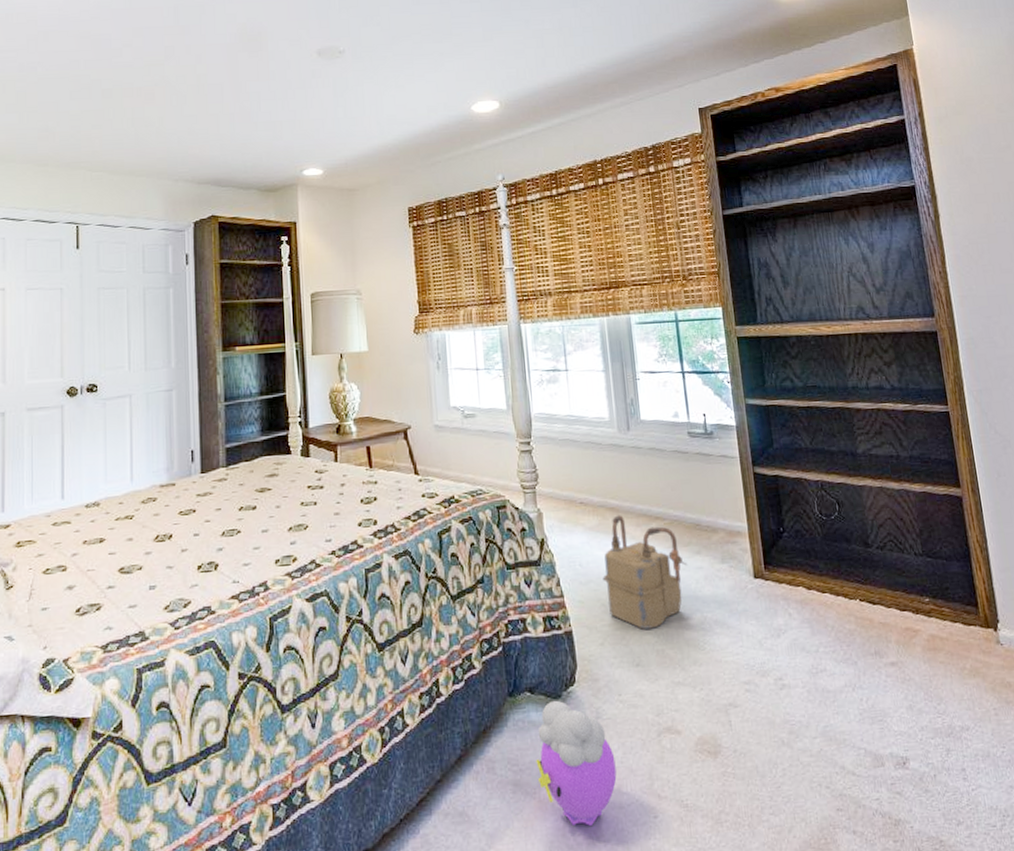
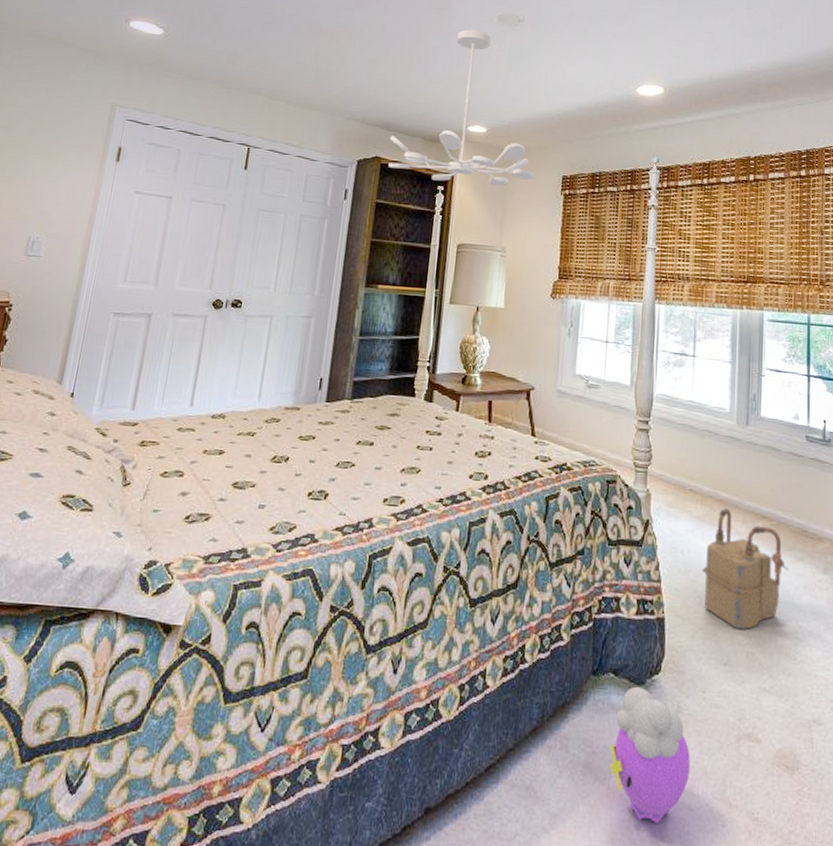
ceiling light: none [223,68,379,232] -> present [388,29,534,186]

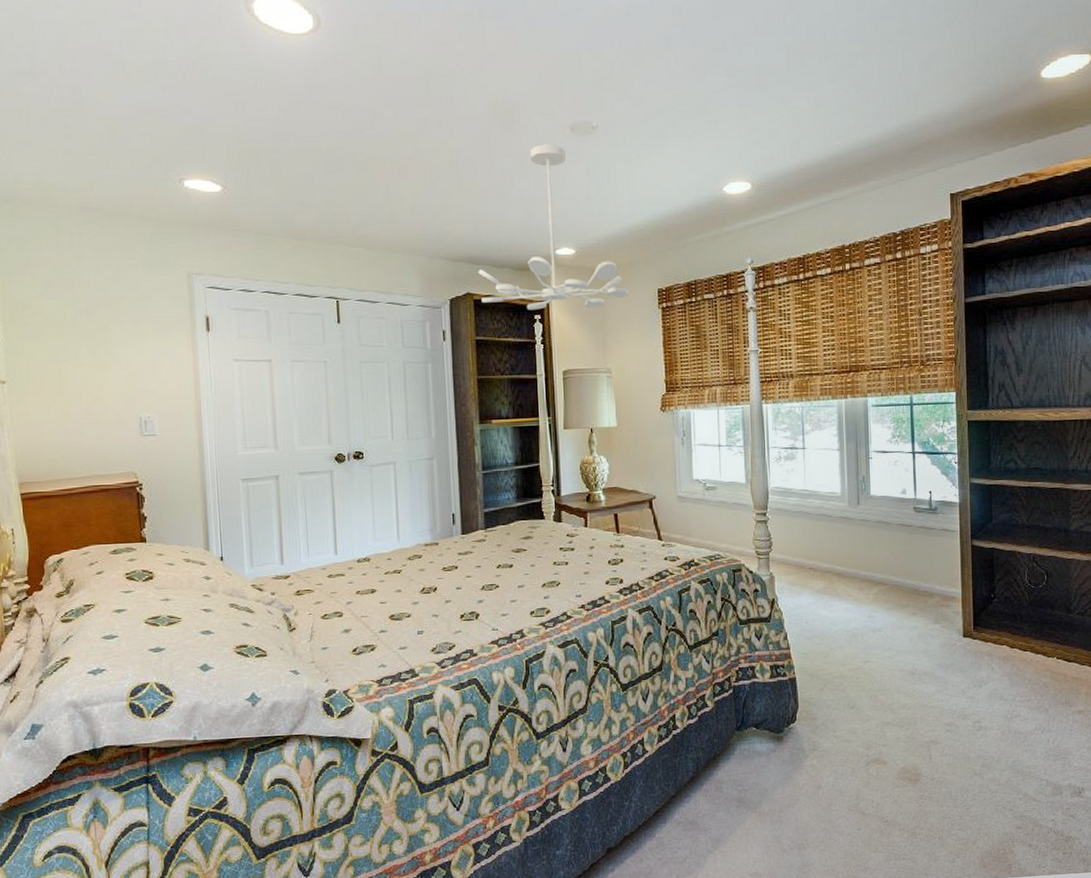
plush toy: present [609,686,690,824] -> none [758,734,828,836]
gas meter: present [702,508,788,630] -> none [826,580,903,678]

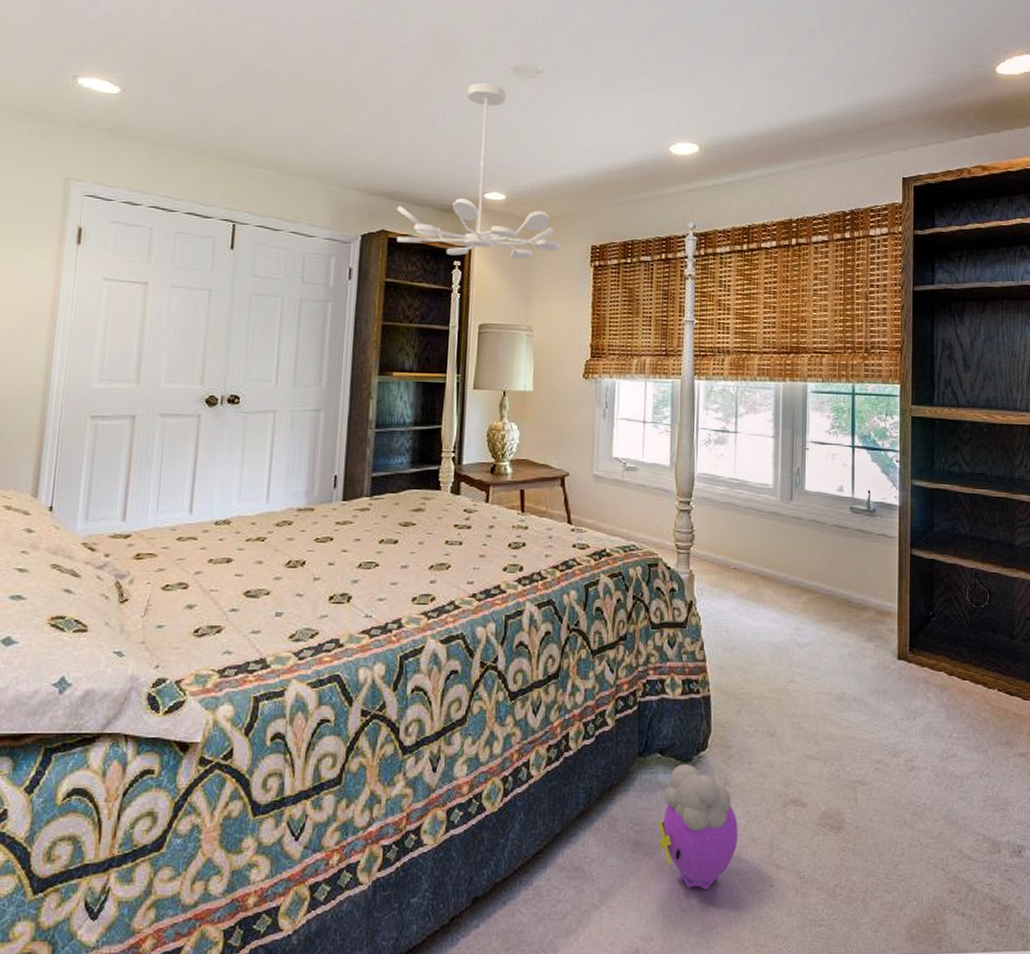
plush toy: none [758,734,828,836] -> present [658,763,738,891]

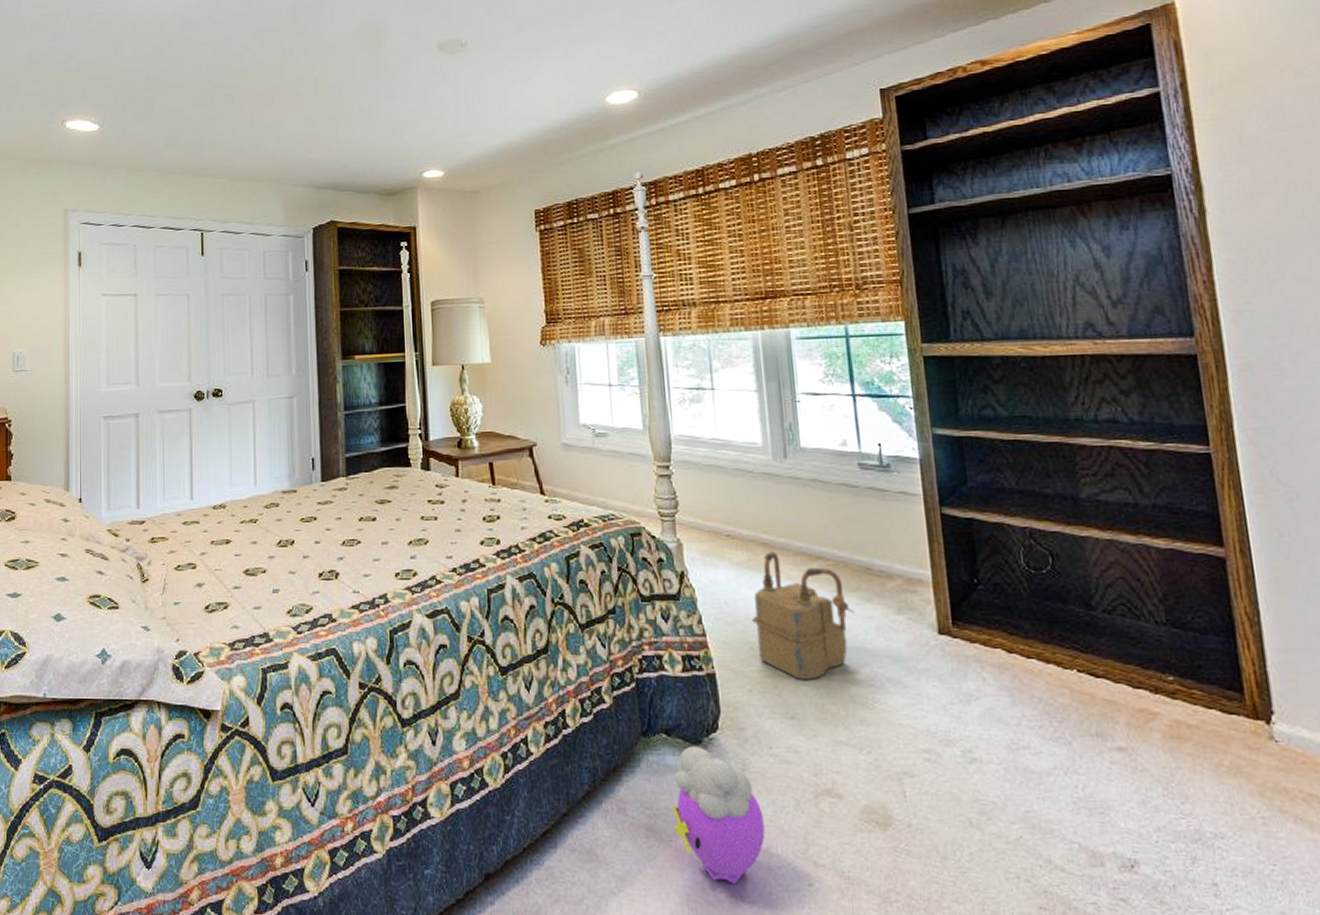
ceiling light: present [396,82,561,259] -> none [342,64,503,237]
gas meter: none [747,584,833,701] -> present [751,552,854,680]

